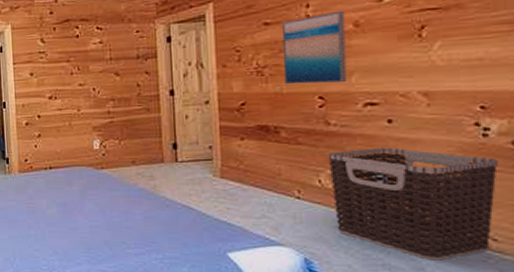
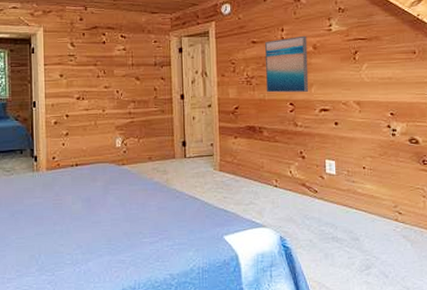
clothes hamper: present [328,147,498,261] -> none [296,144,401,232]

